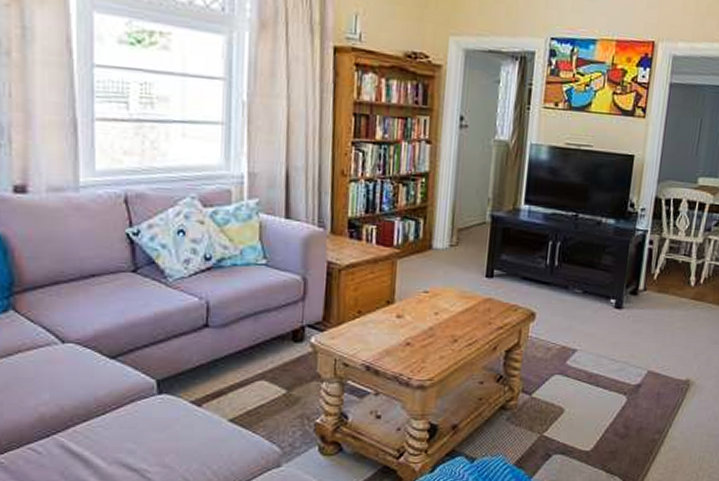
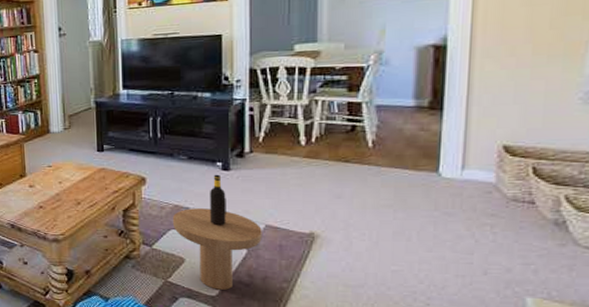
side table: none [556,312,644,444] -> present [172,174,262,290]

